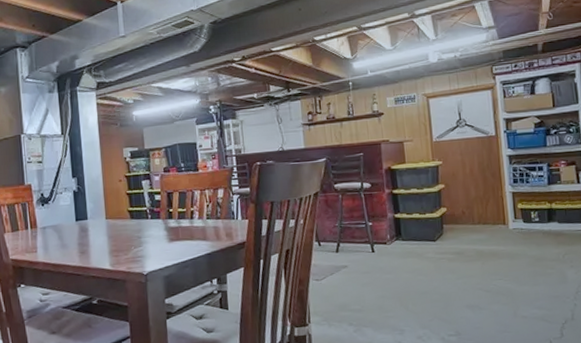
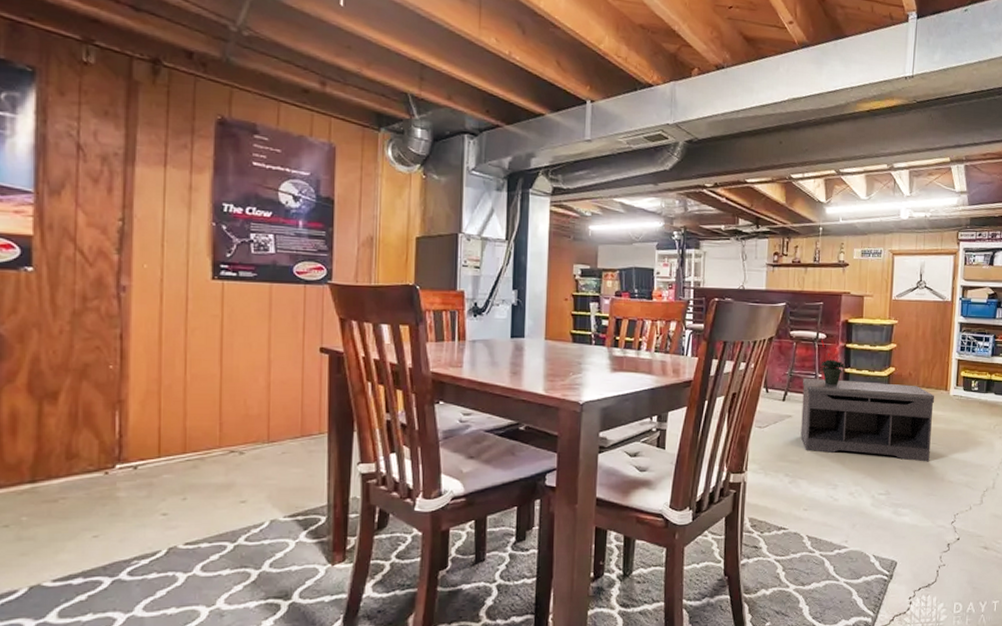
bench: none [353,223,498,299] -> present [800,378,934,462]
potted plant: none [367,189,395,233] -> present [820,340,846,386]

